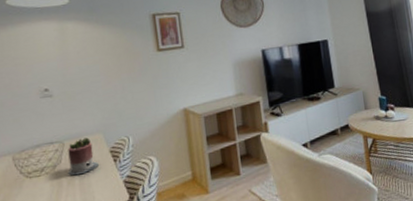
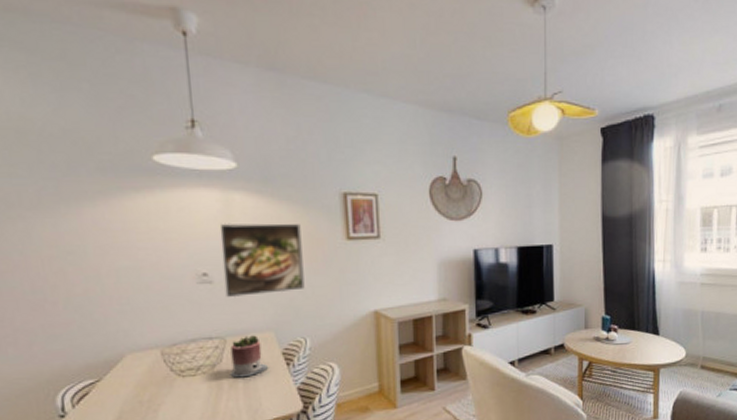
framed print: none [57,42,126,107] -> present [219,223,305,298]

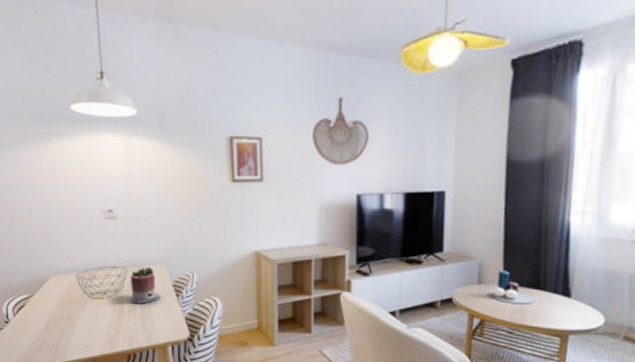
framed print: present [219,223,305,298] -> none [122,165,193,233]

